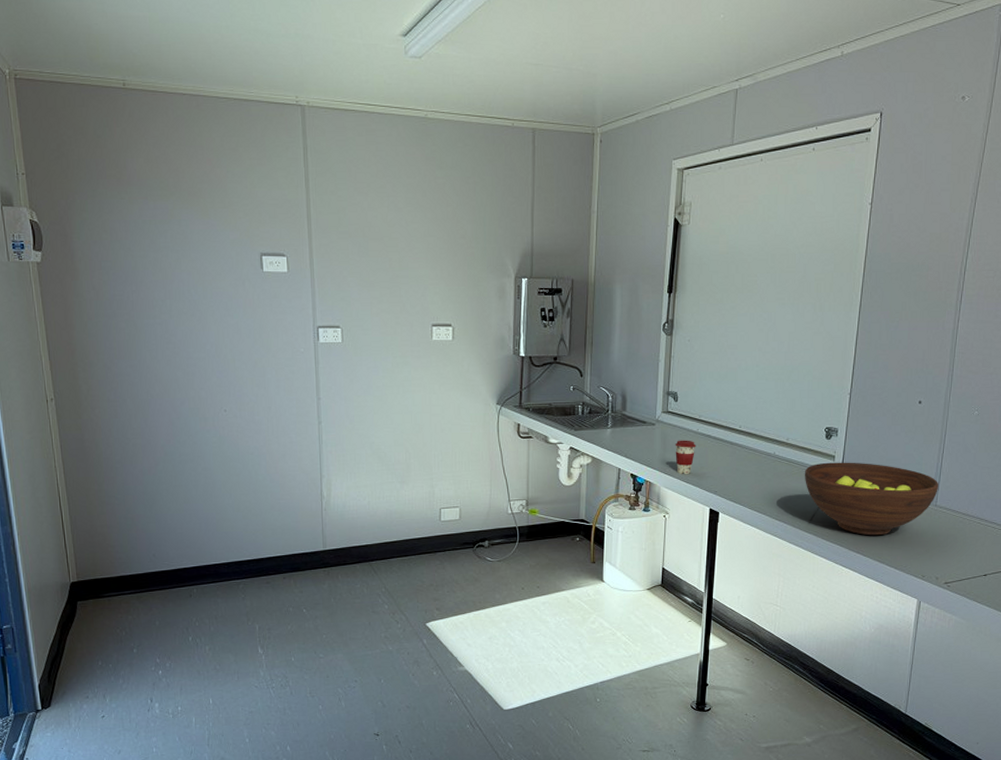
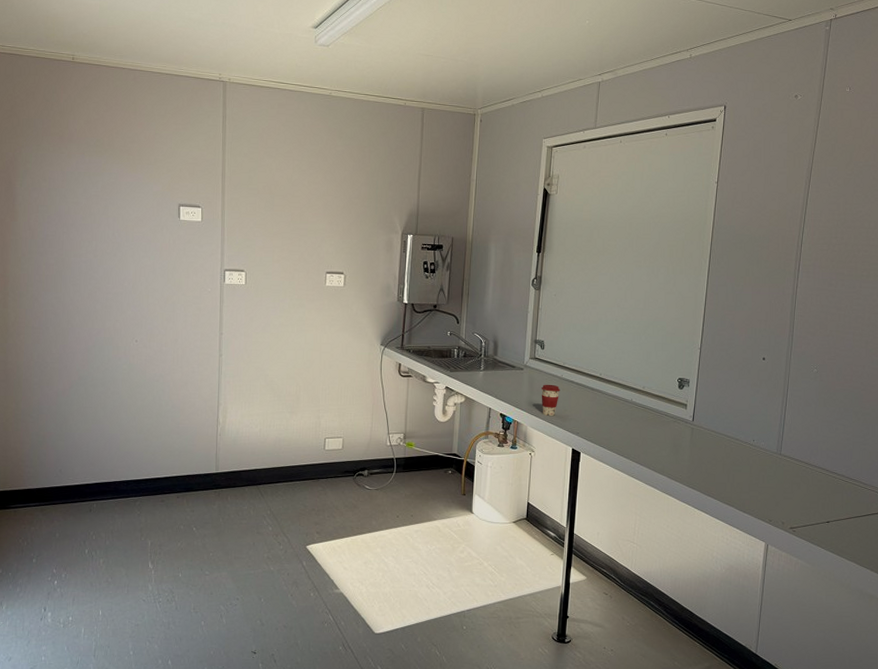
fruit bowl: present [804,462,938,536] -> none [659,410,782,481]

